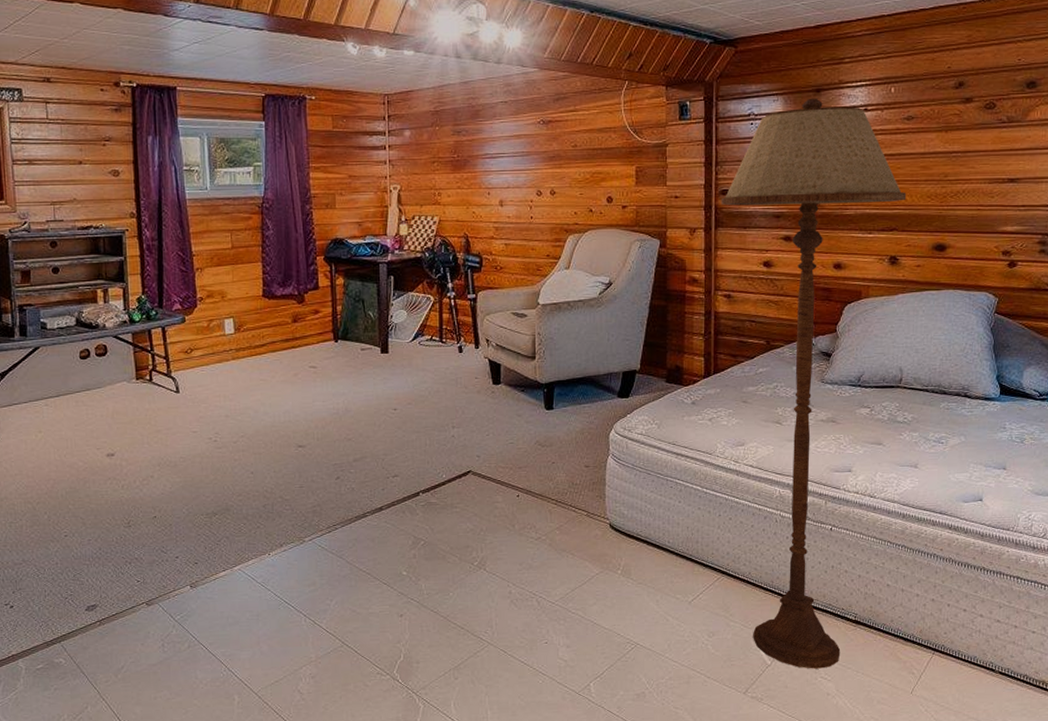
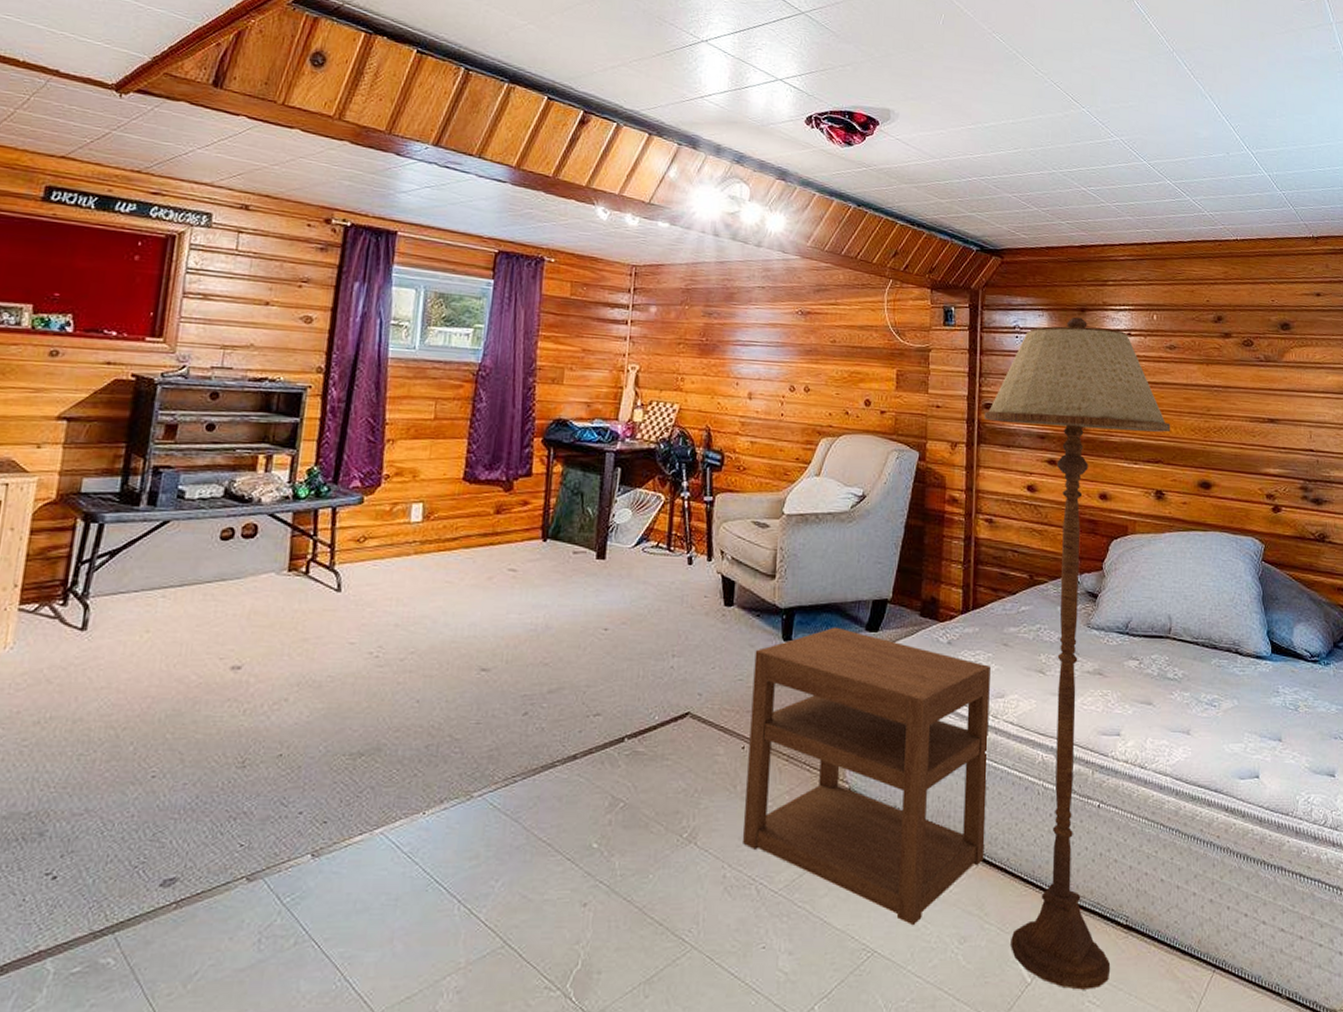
nightstand: none [522,396,731,625] -> present [743,627,990,926]

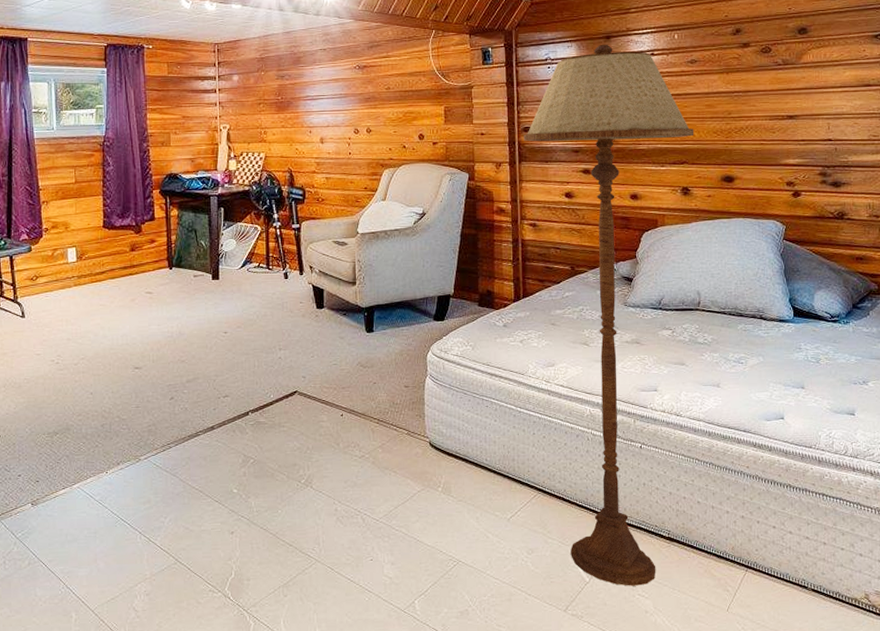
nightstand: present [743,627,990,926] -> none [345,319,545,542]

